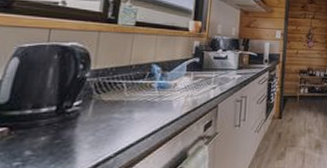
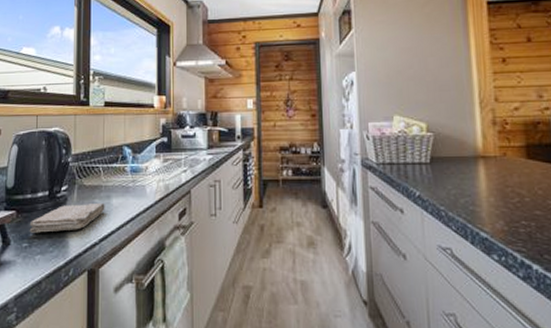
washcloth: none [24,117,126,150] -> present [29,202,105,233]

